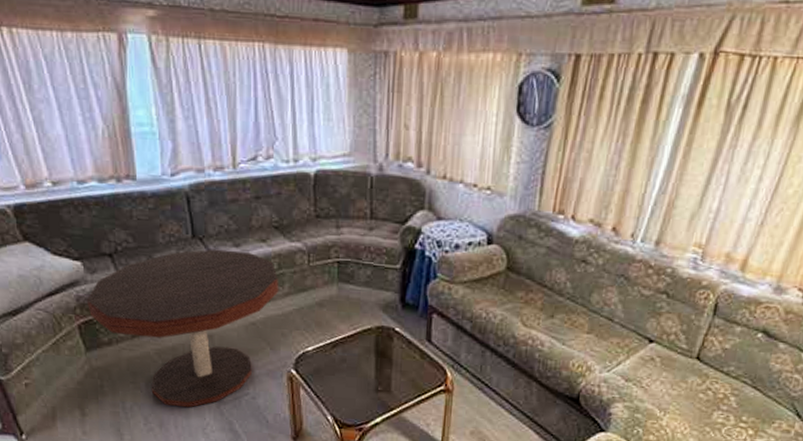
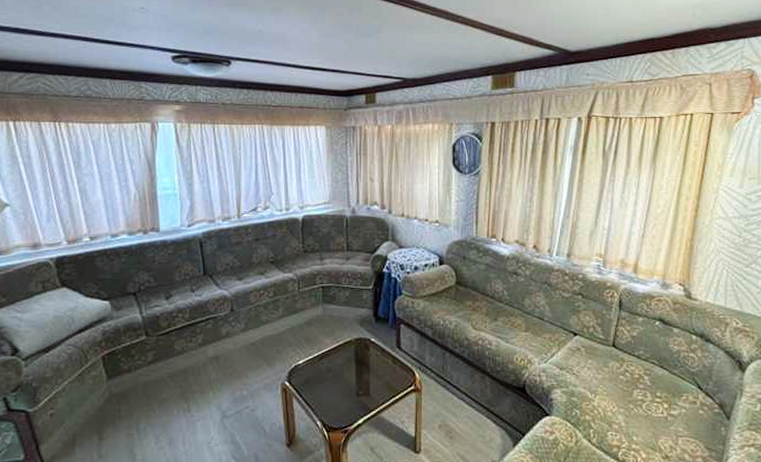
coffee table: present [87,249,279,408] -> none [112,283,275,424]

